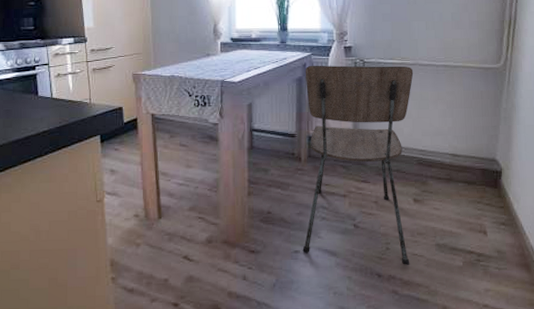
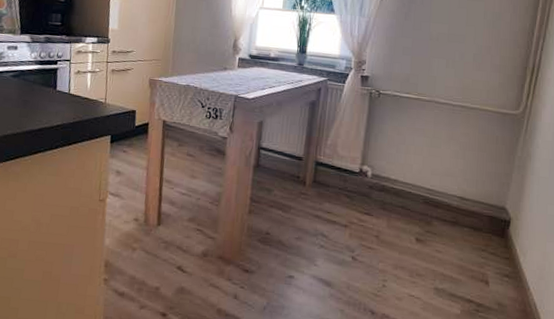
dining chair: present [302,65,414,265] -> none [297,90,429,306]

